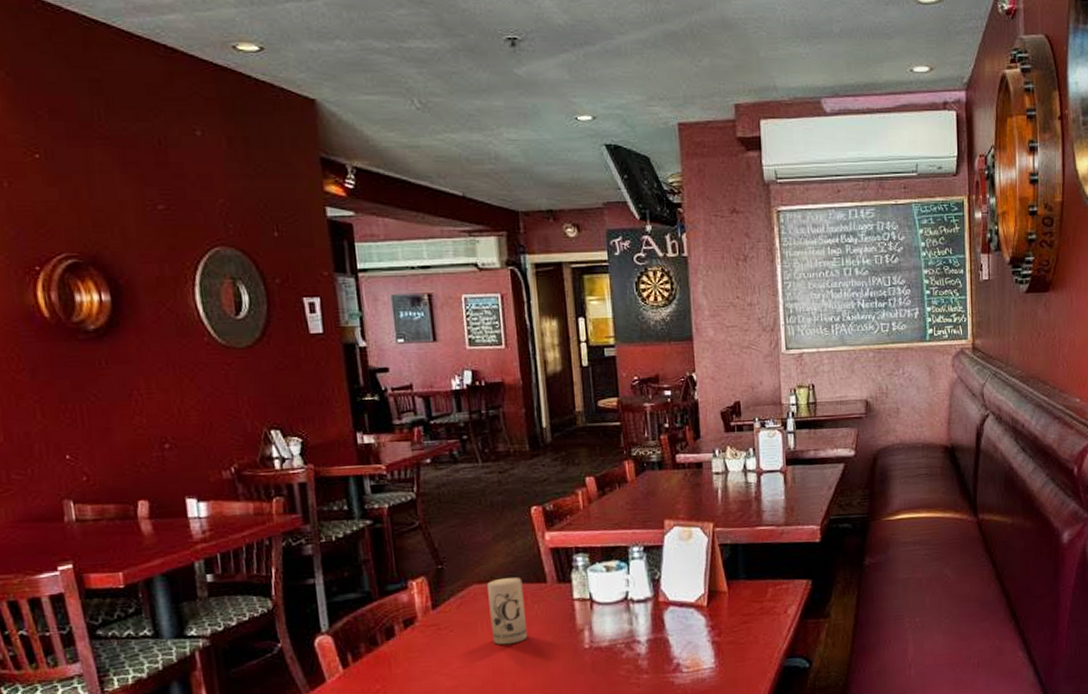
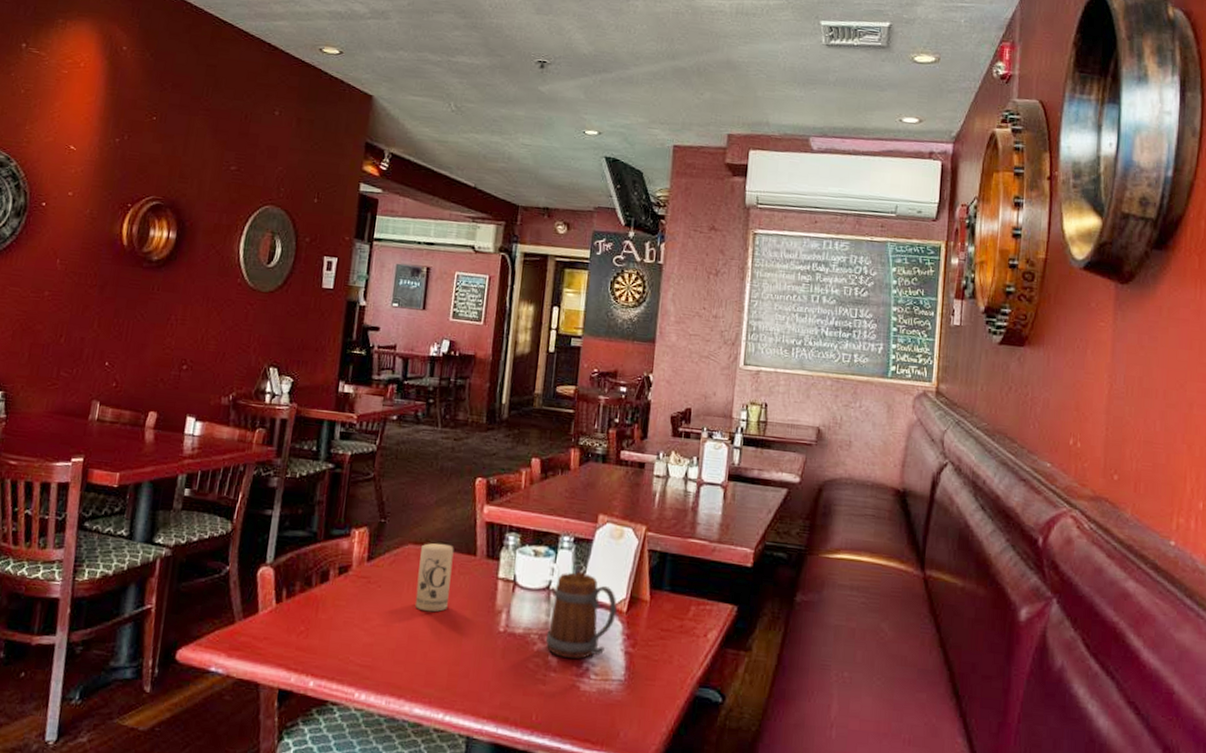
beer mug: none [632,578,698,659] -> present [546,572,617,659]

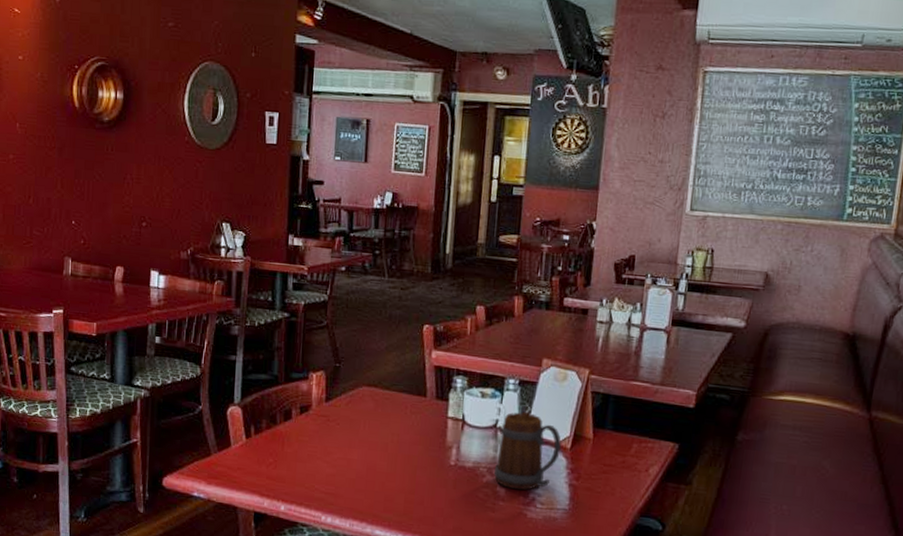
candle: present [414,543,454,612] -> none [371,385,405,447]

